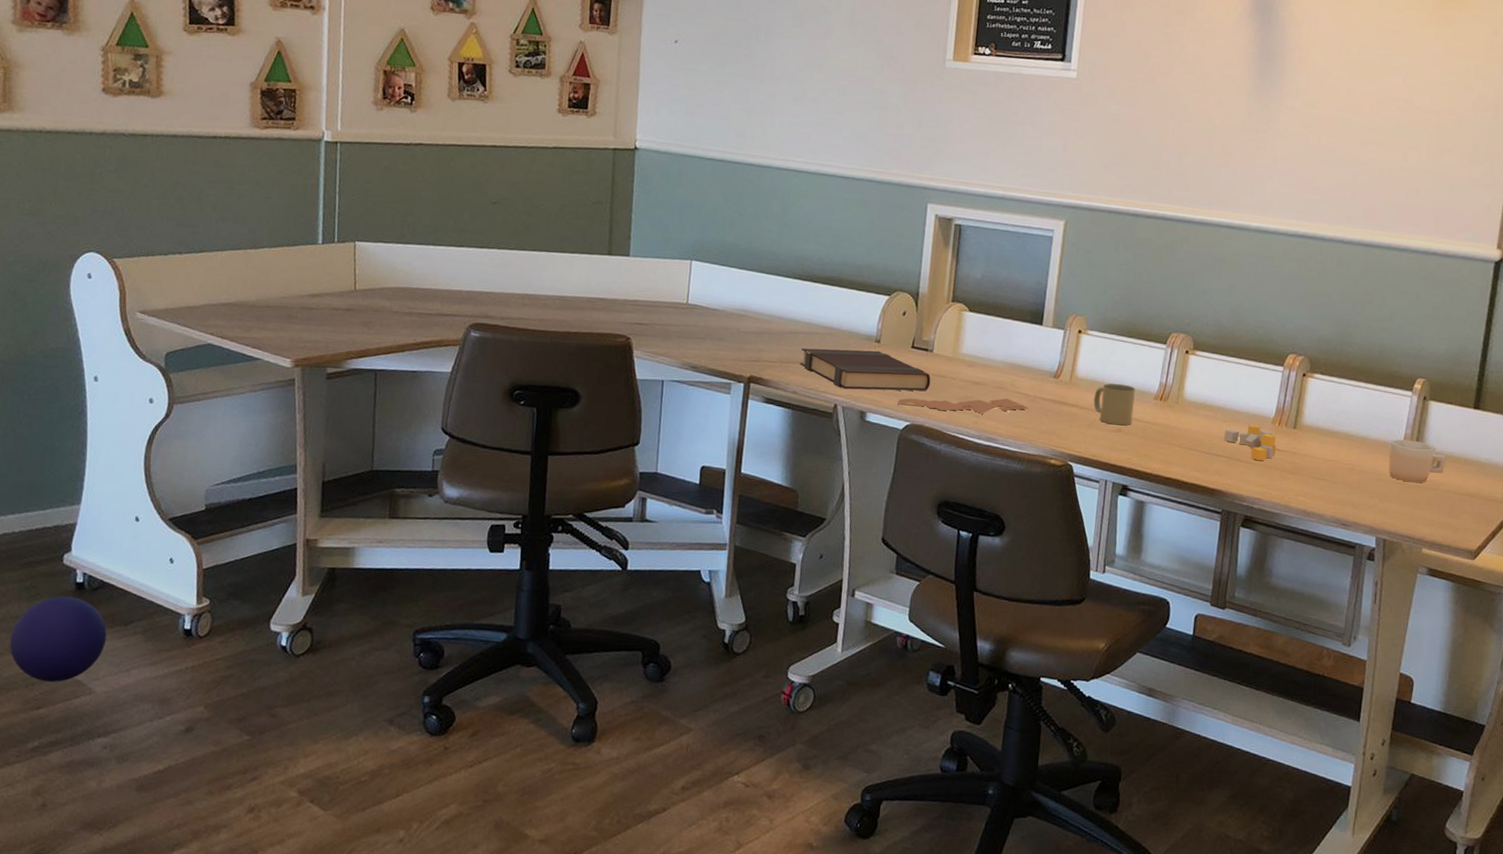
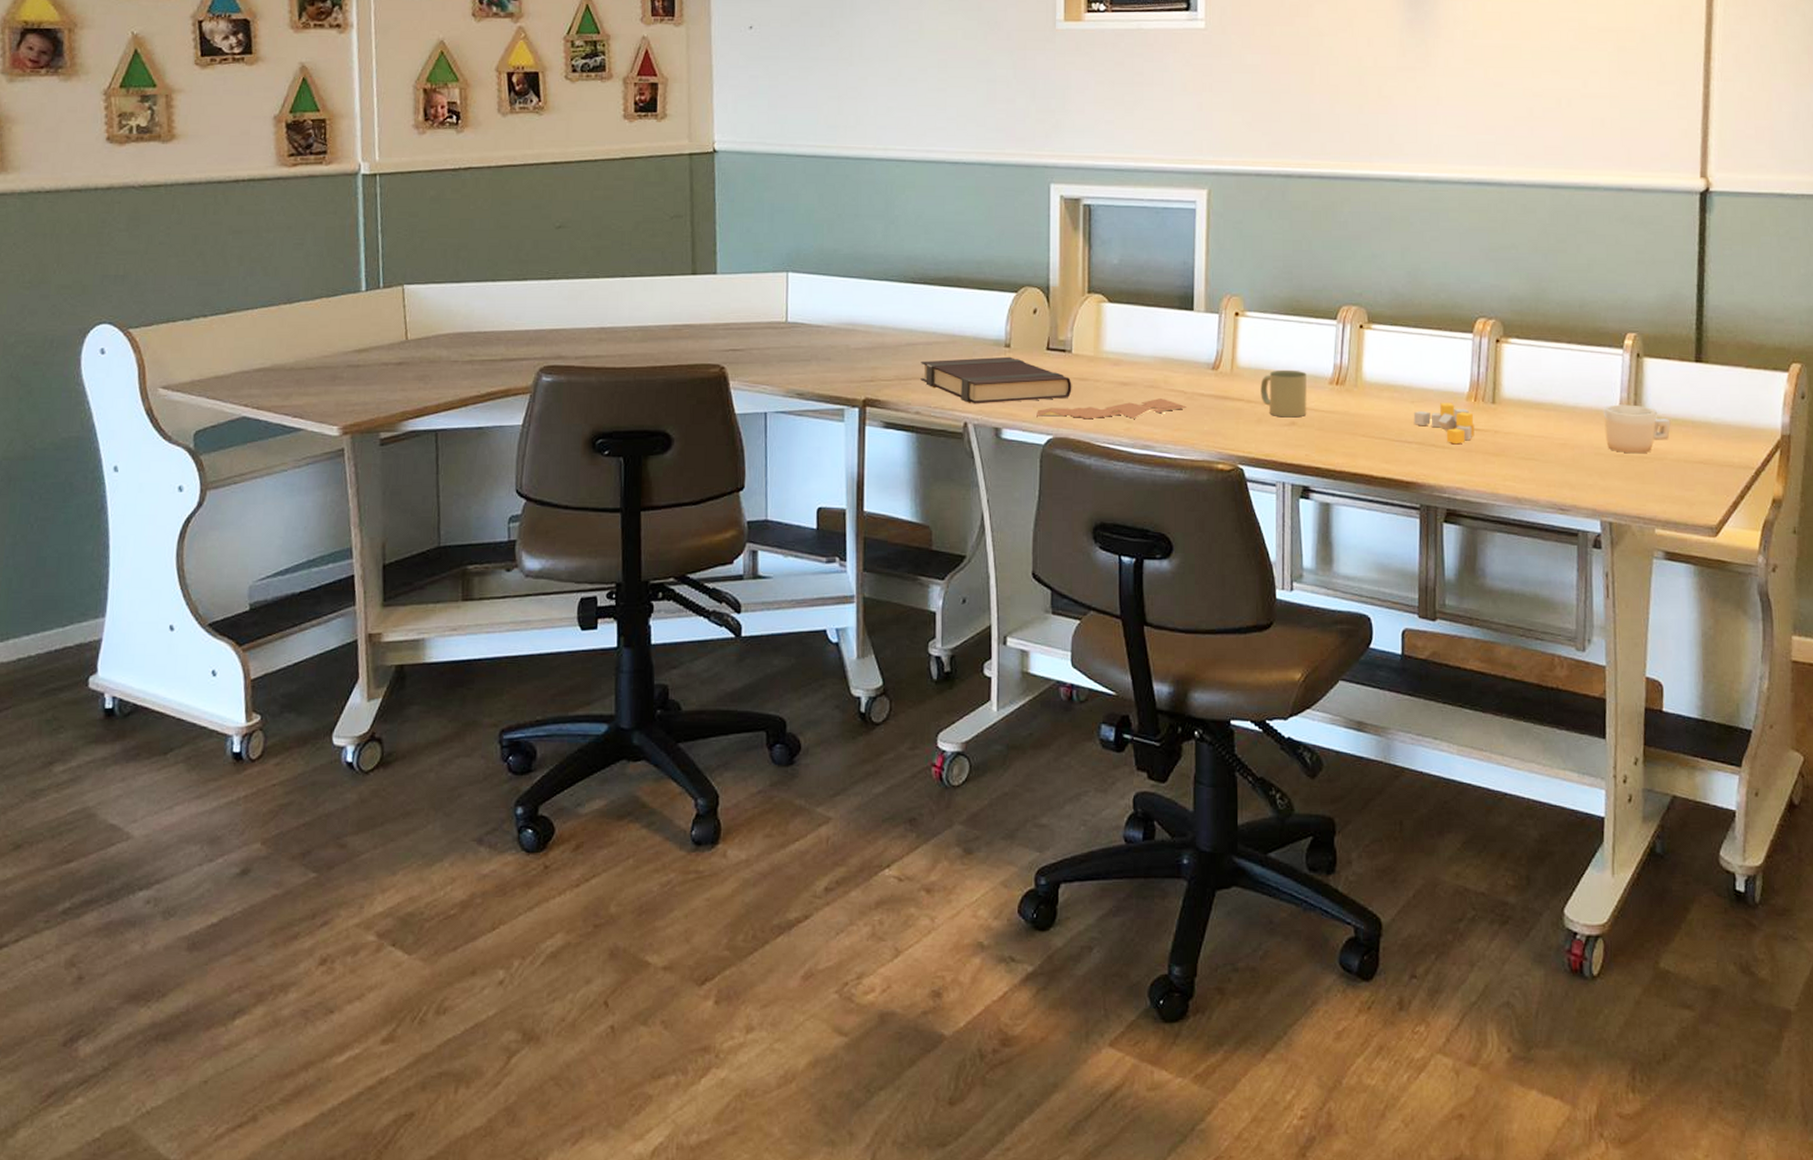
ball: present [9,596,107,682] -> none [31,726,143,829]

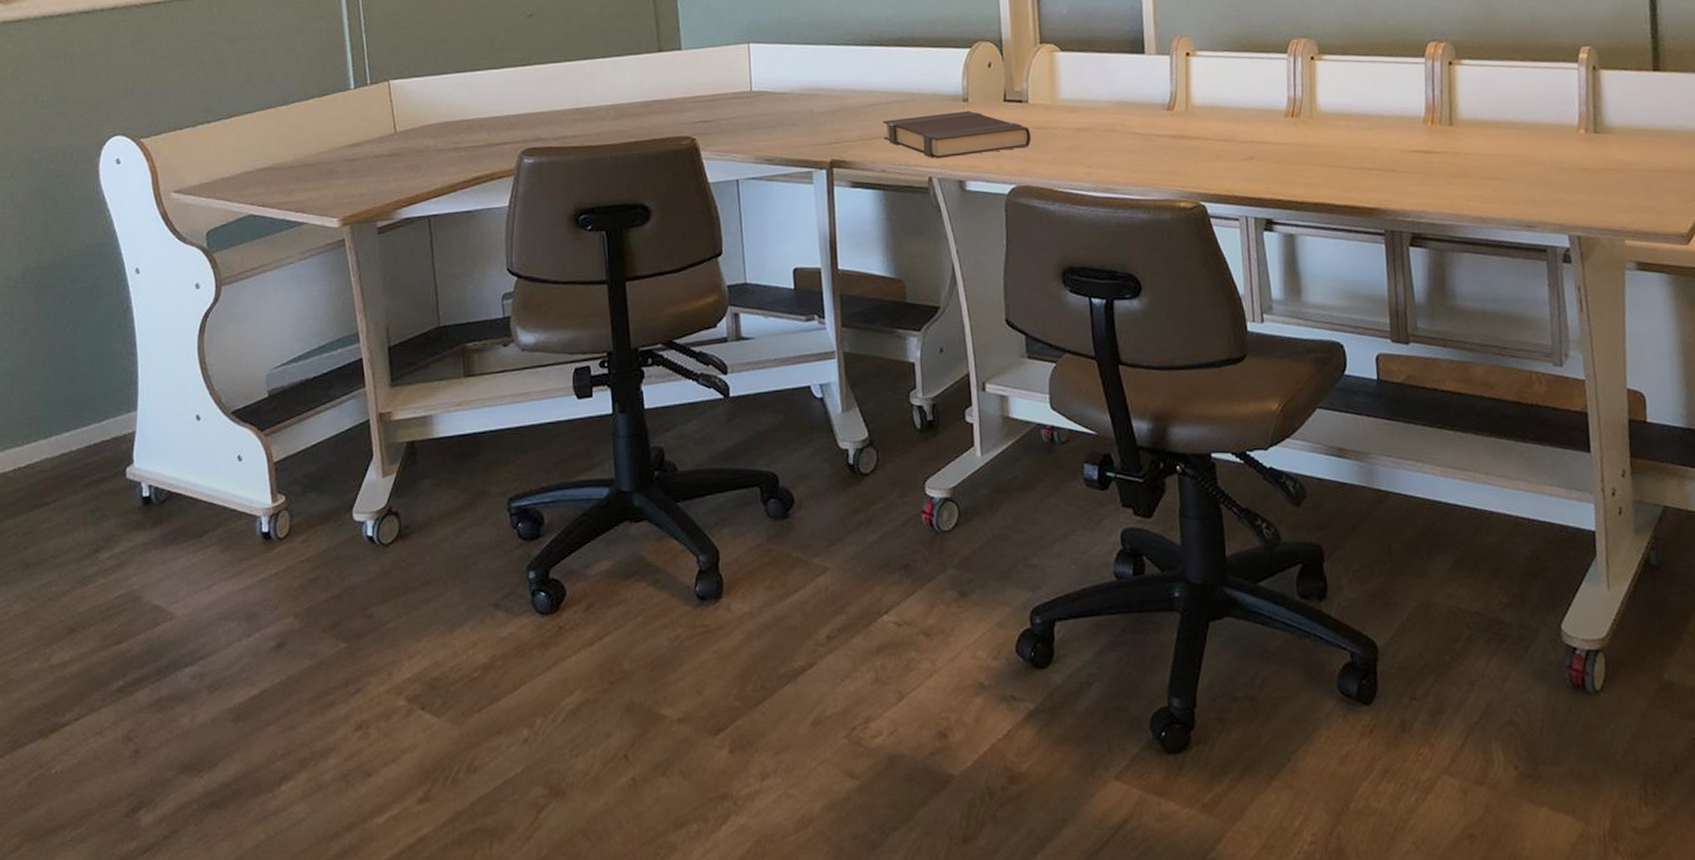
papers: present [1036,399,1187,420] -> none [998,142,1145,167]
cup: present [1260,369,1307,418] -> none [1216,105,1265,153]
toy blocks: present [1413,403,1475,445] -> none [1371,127,1434,169]
cup: present [1604,404,1671,454] -> none [1563,117,1633,167]

